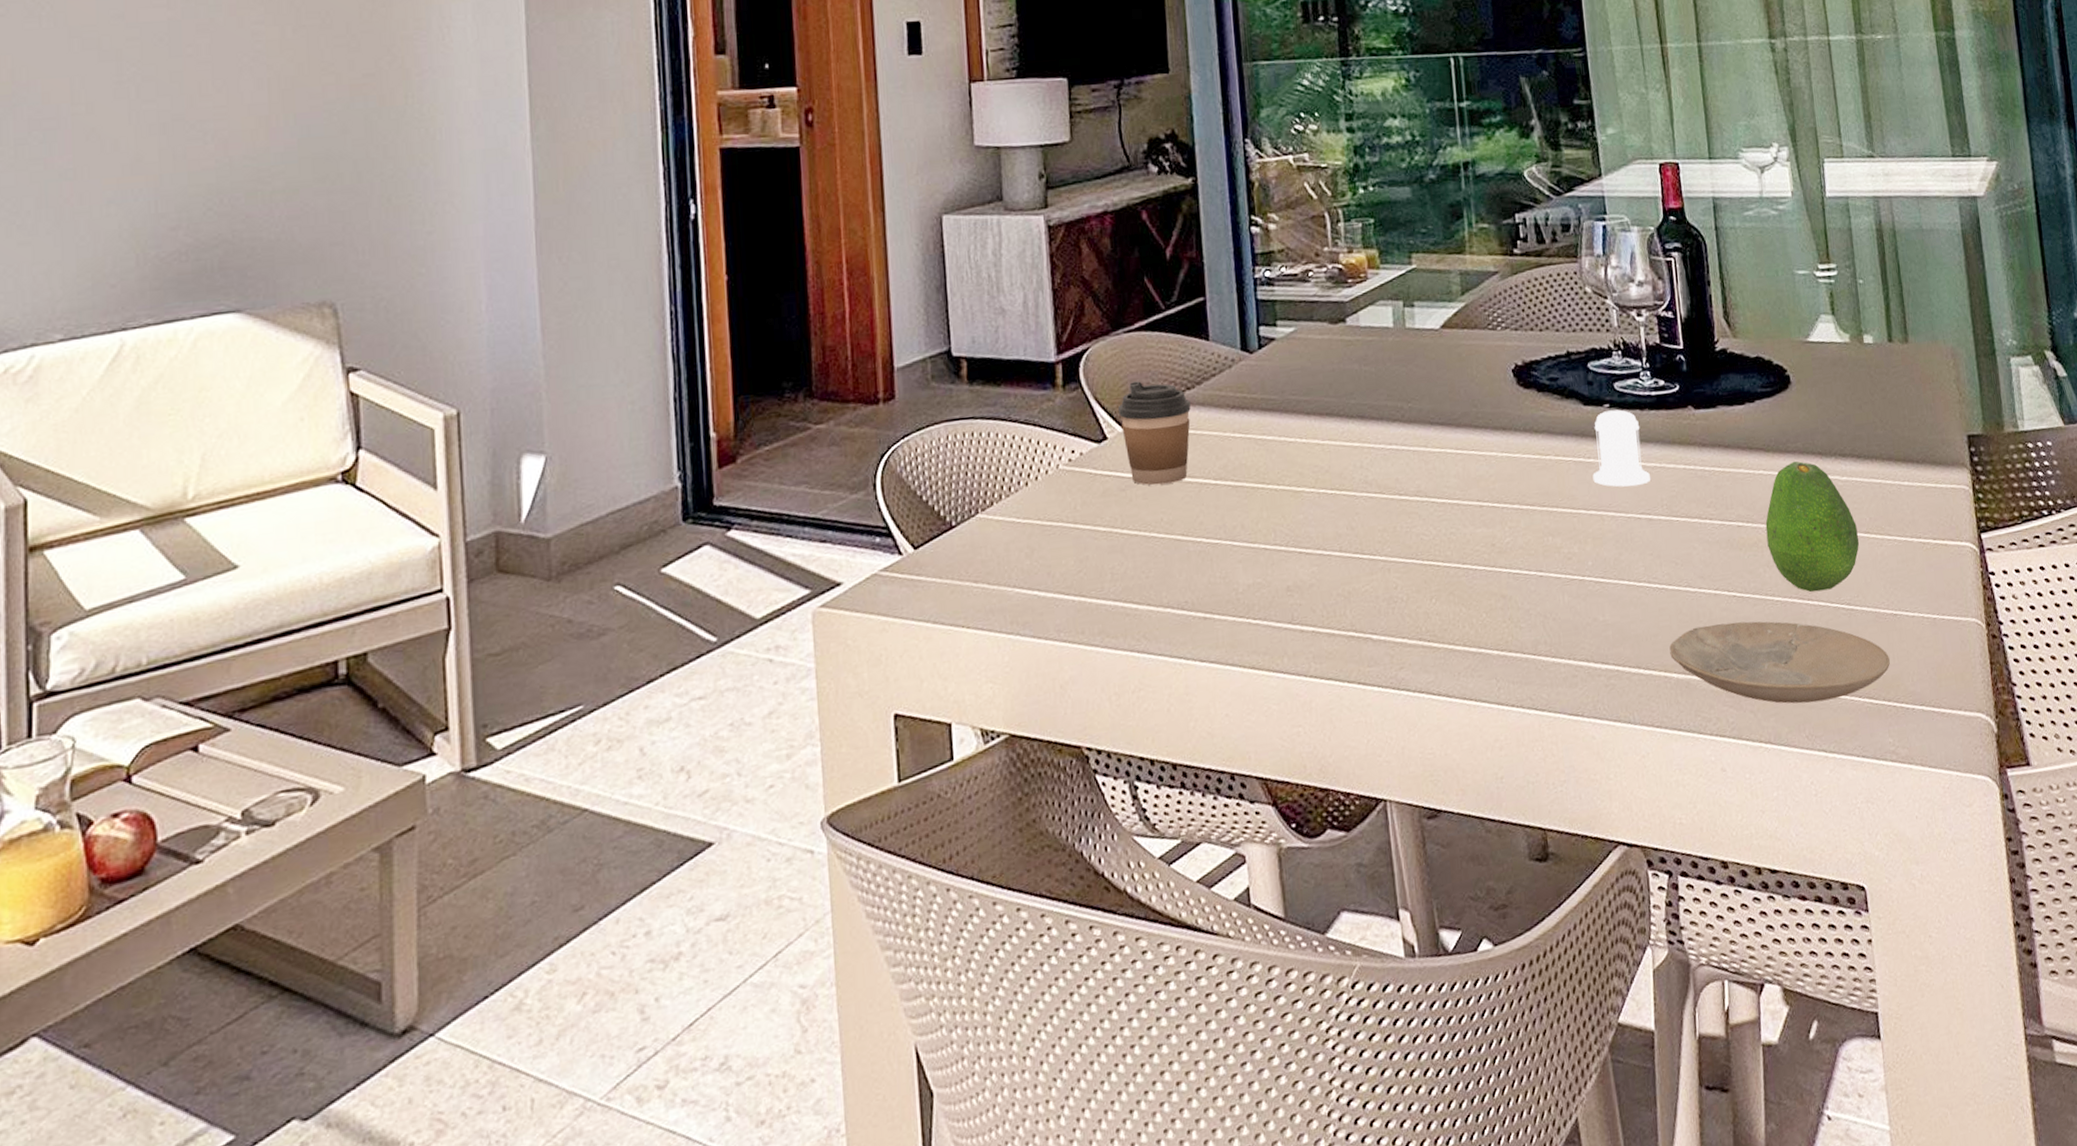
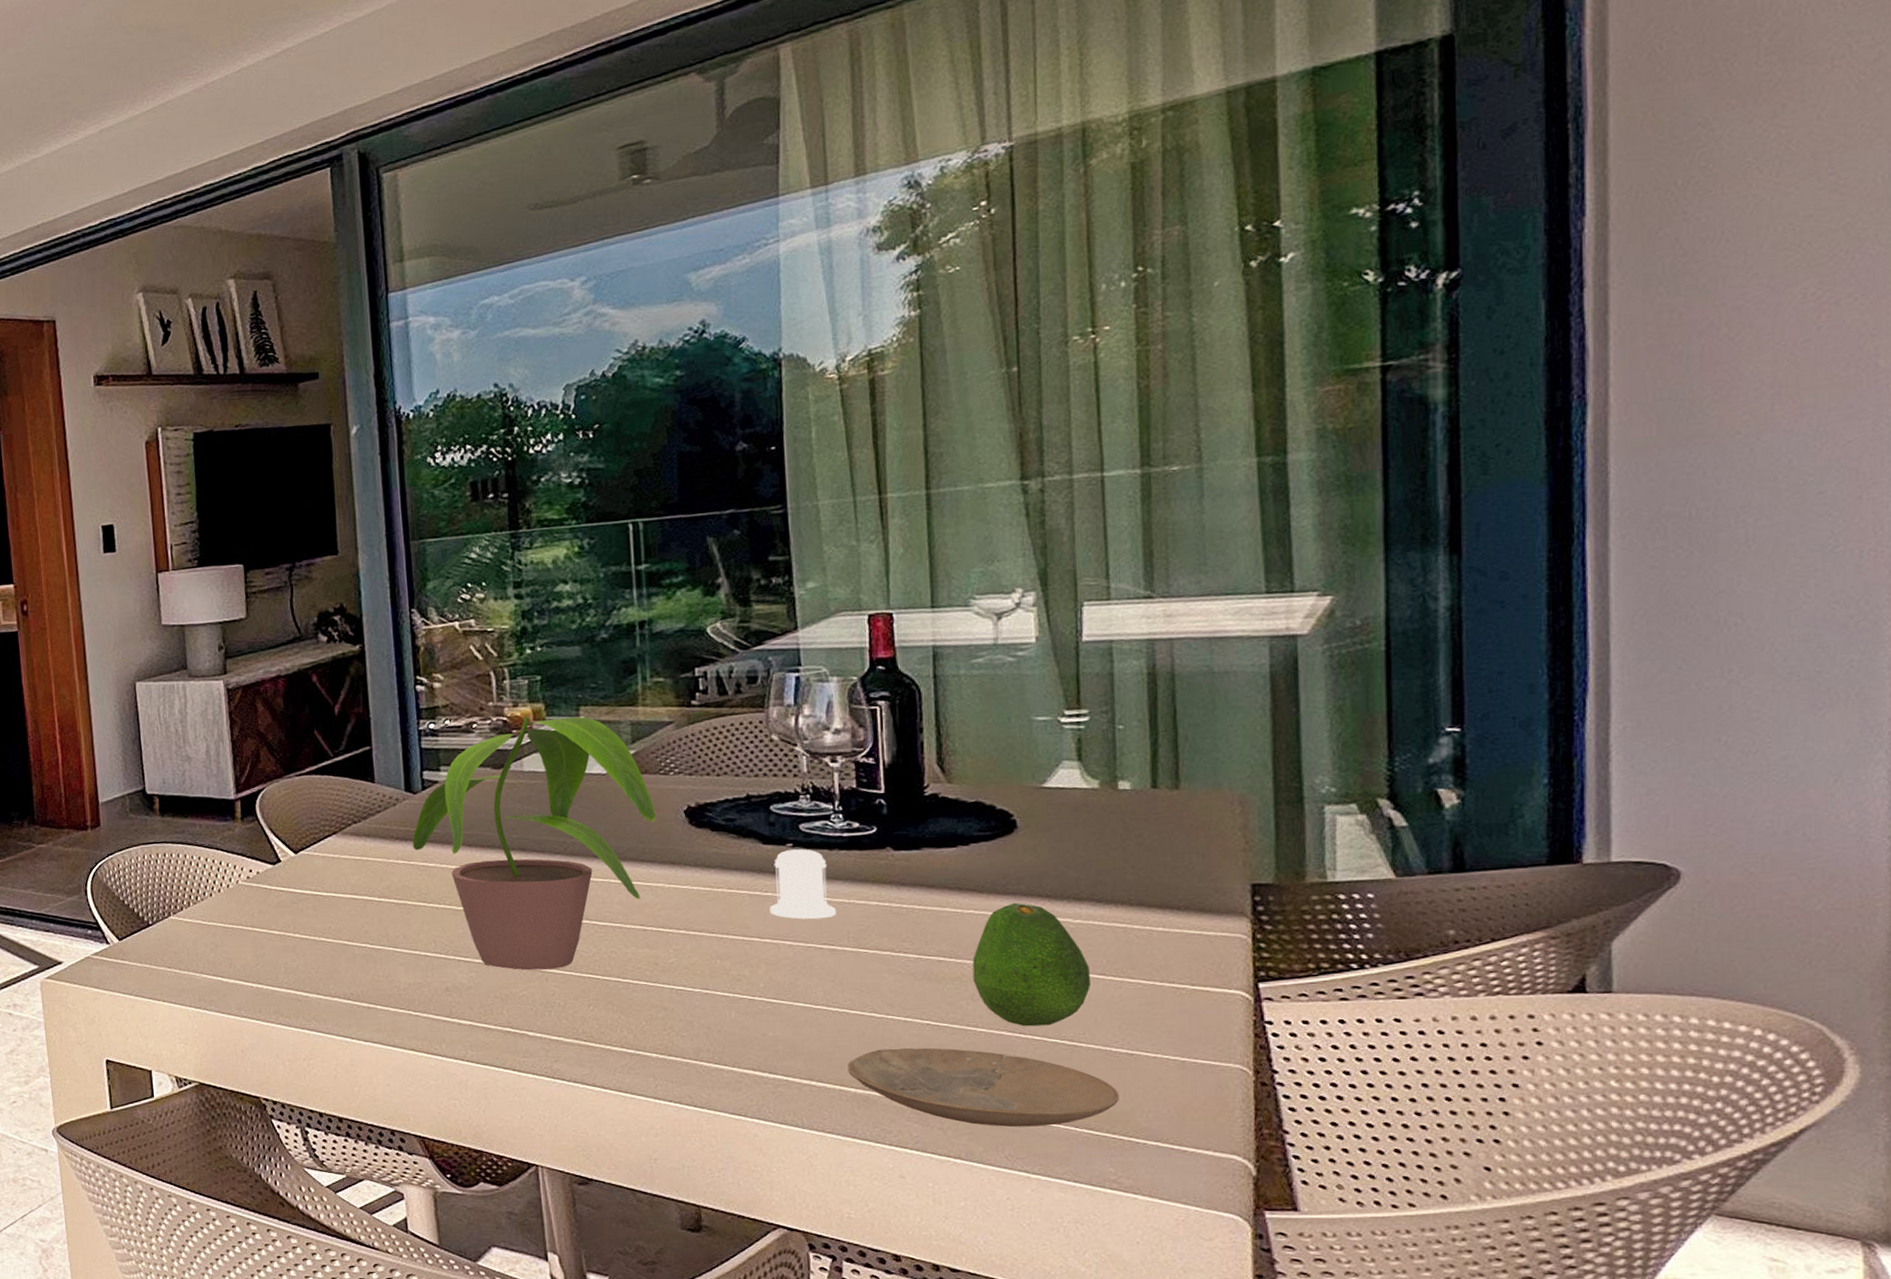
coffee cup: present [1118,381,1191,486] -> none [291,815,357,900]
potted plant: none [1249,263,1488,561] -> present [412,716,657,971]

